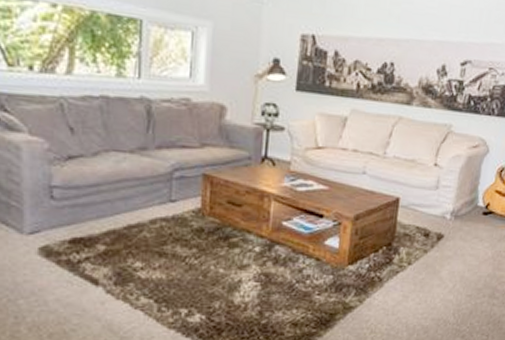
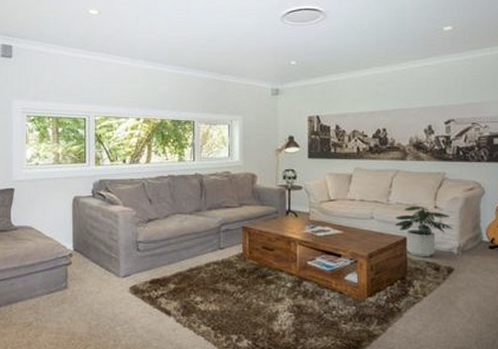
potted plant: none [389,161,450,222] -> present [395,205,453,258]

